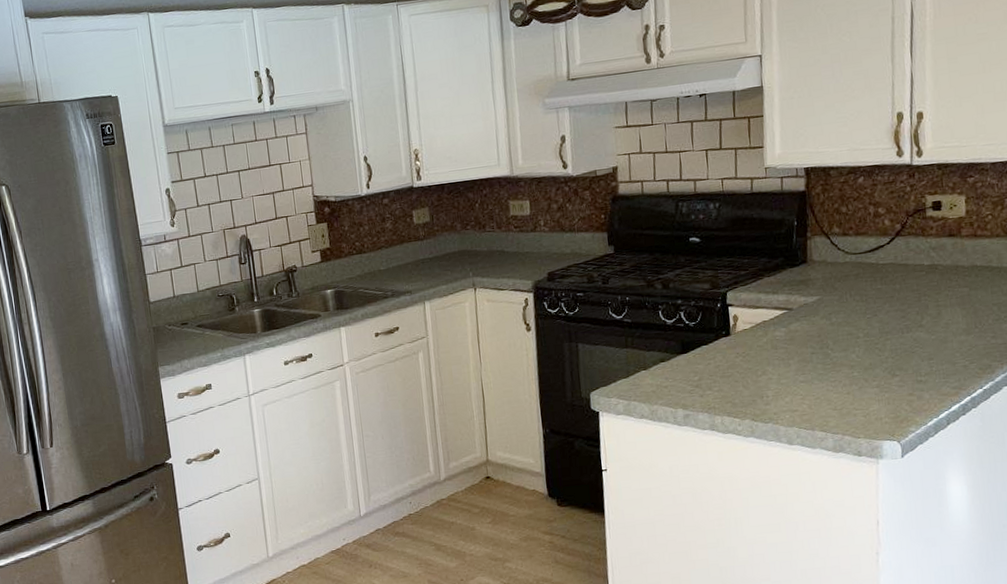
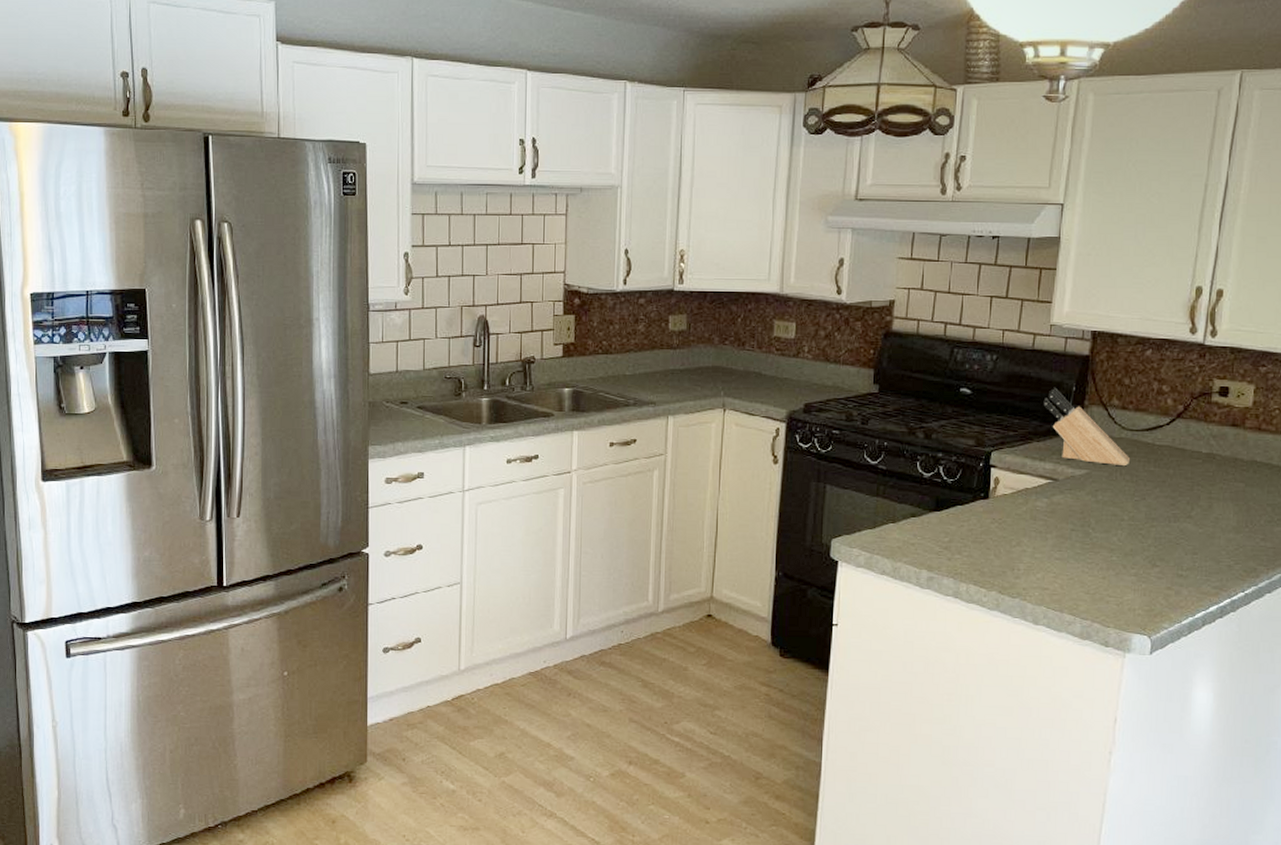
knife block: none [768,224,857,289] -> present [1043,387,1130,467]

